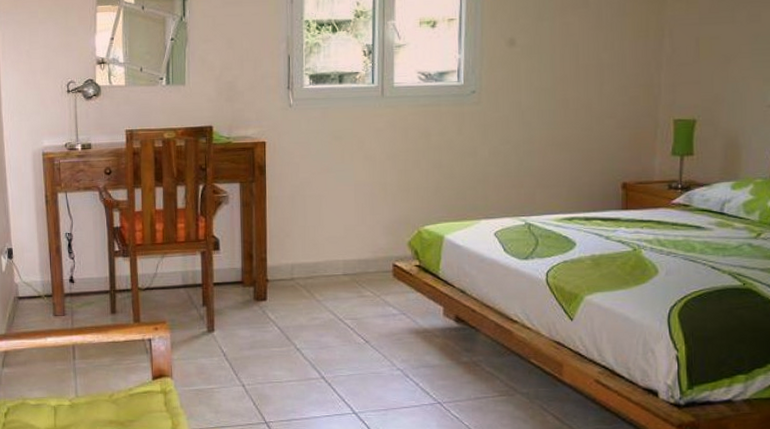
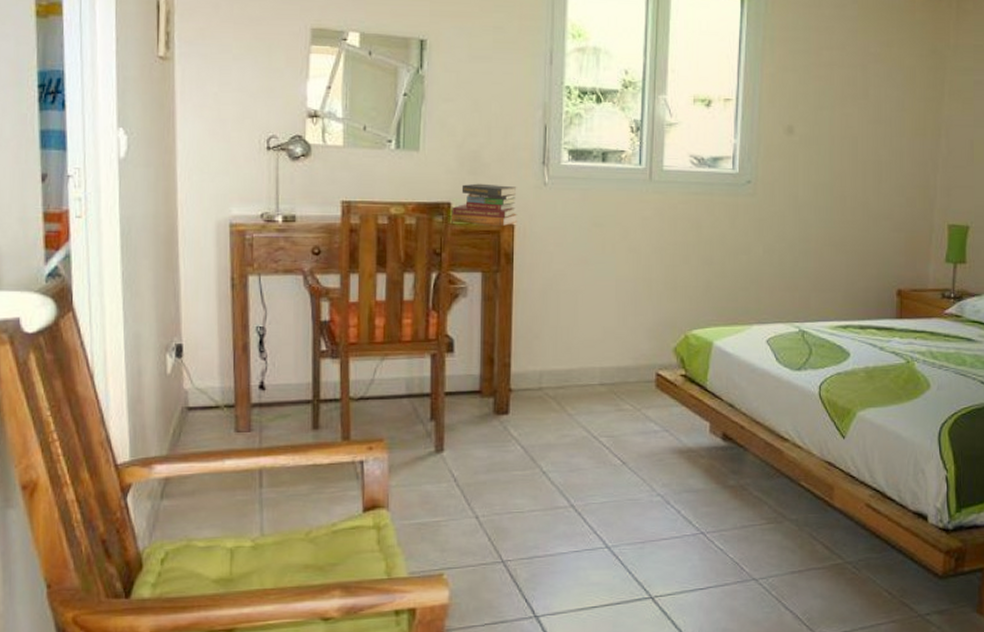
books: none [213,108,268,144] -> present [452,183,518,227]

